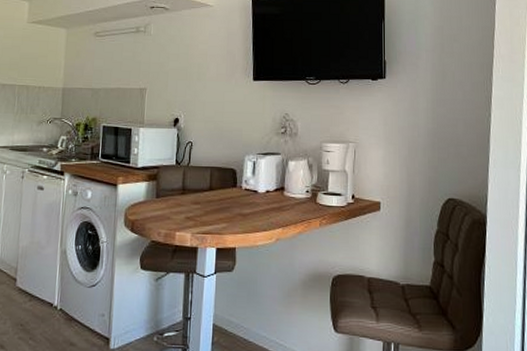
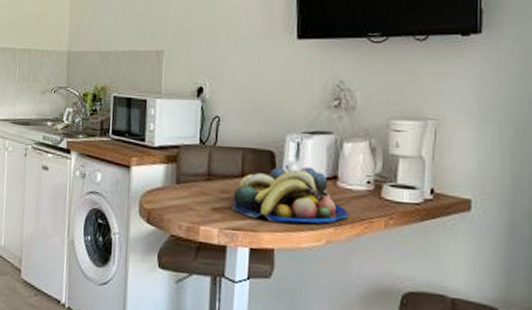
fruit bowl: none [202,181,293,226] -> present [232,166,349,224]

